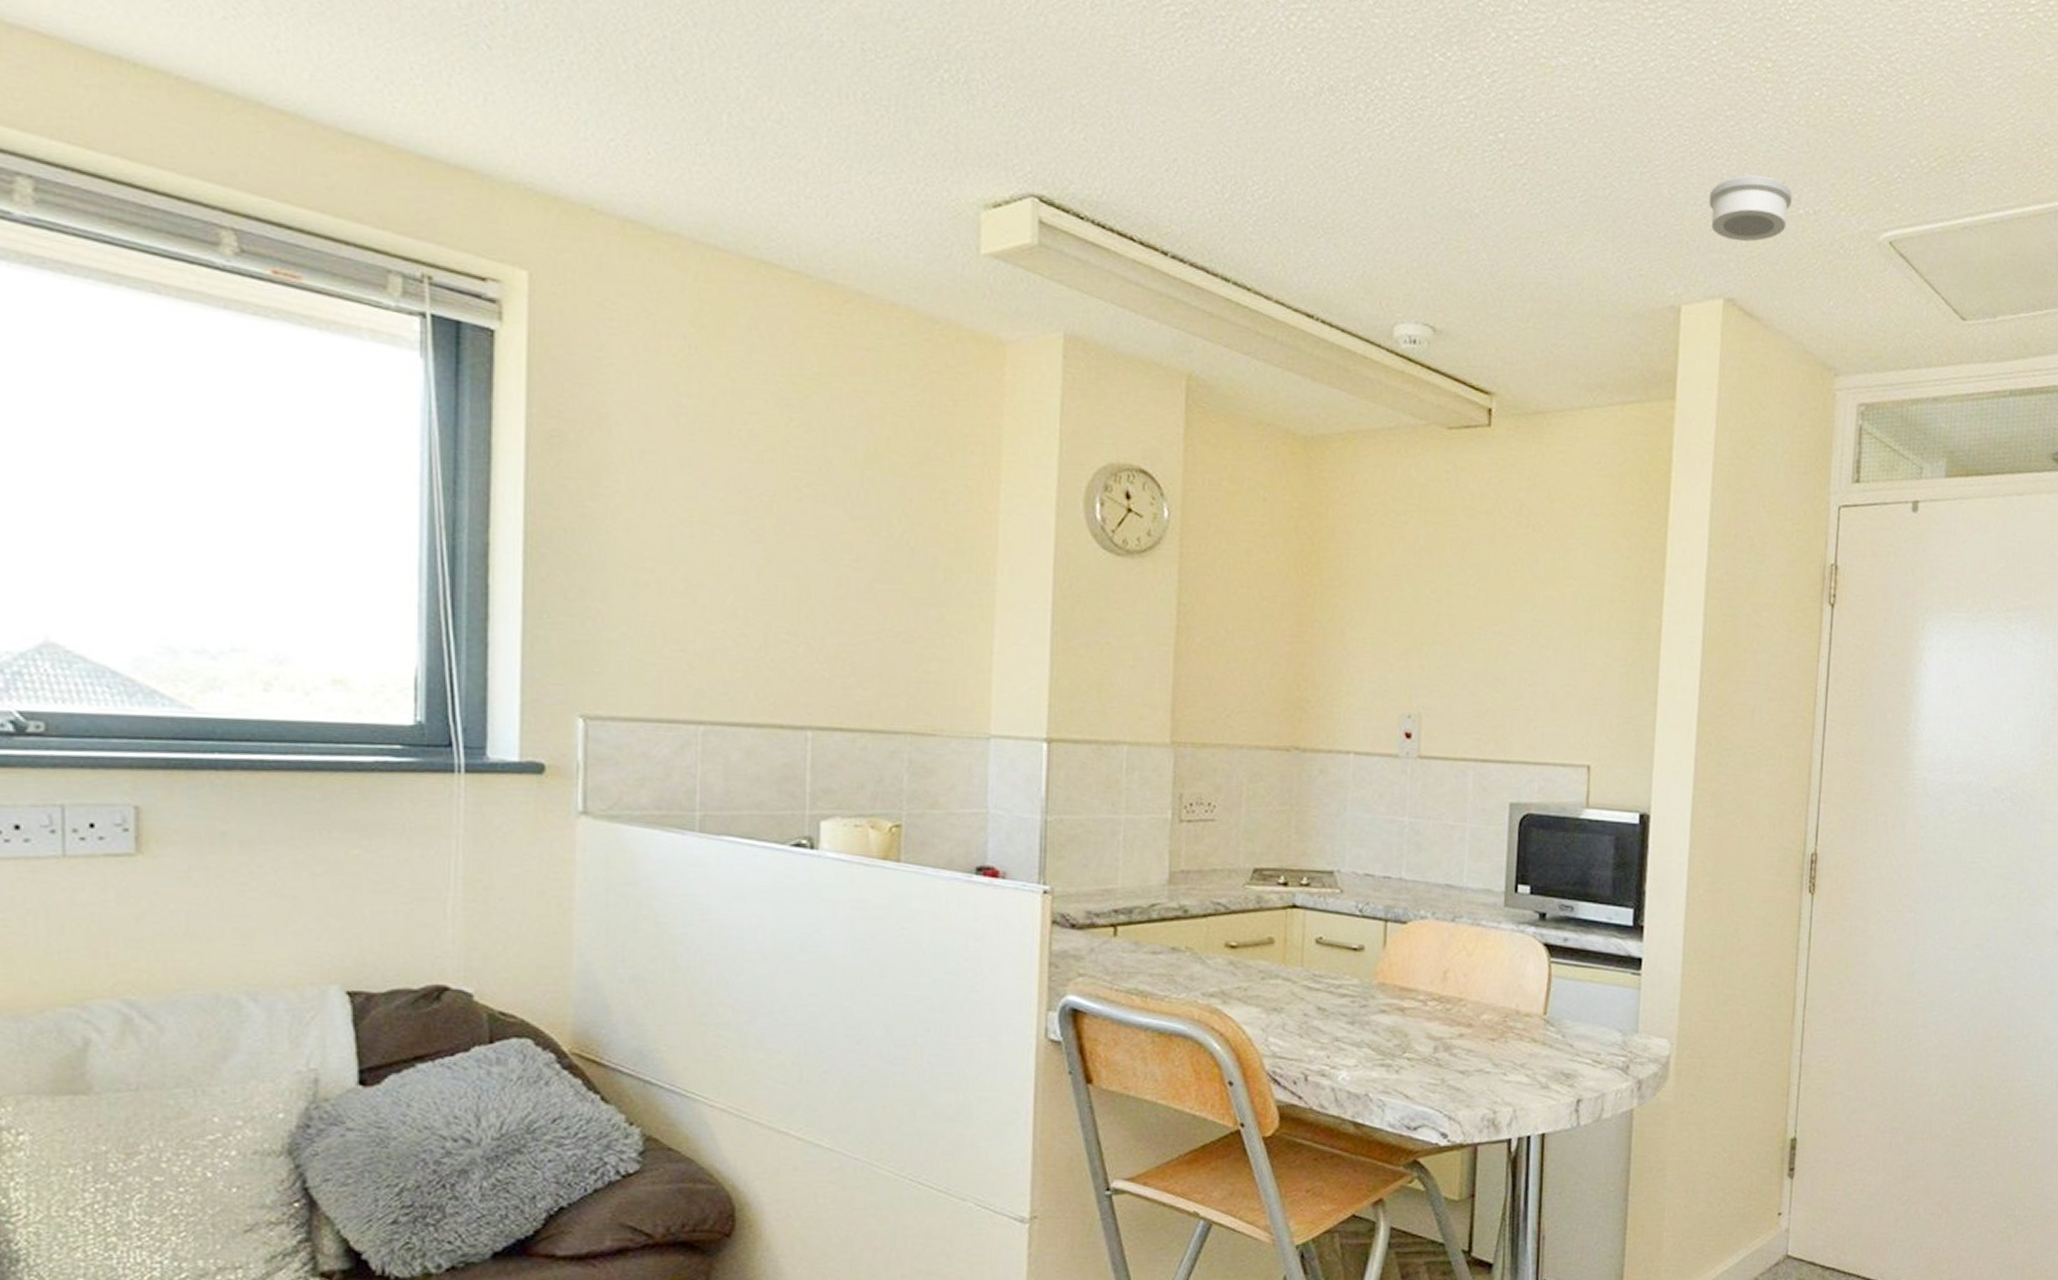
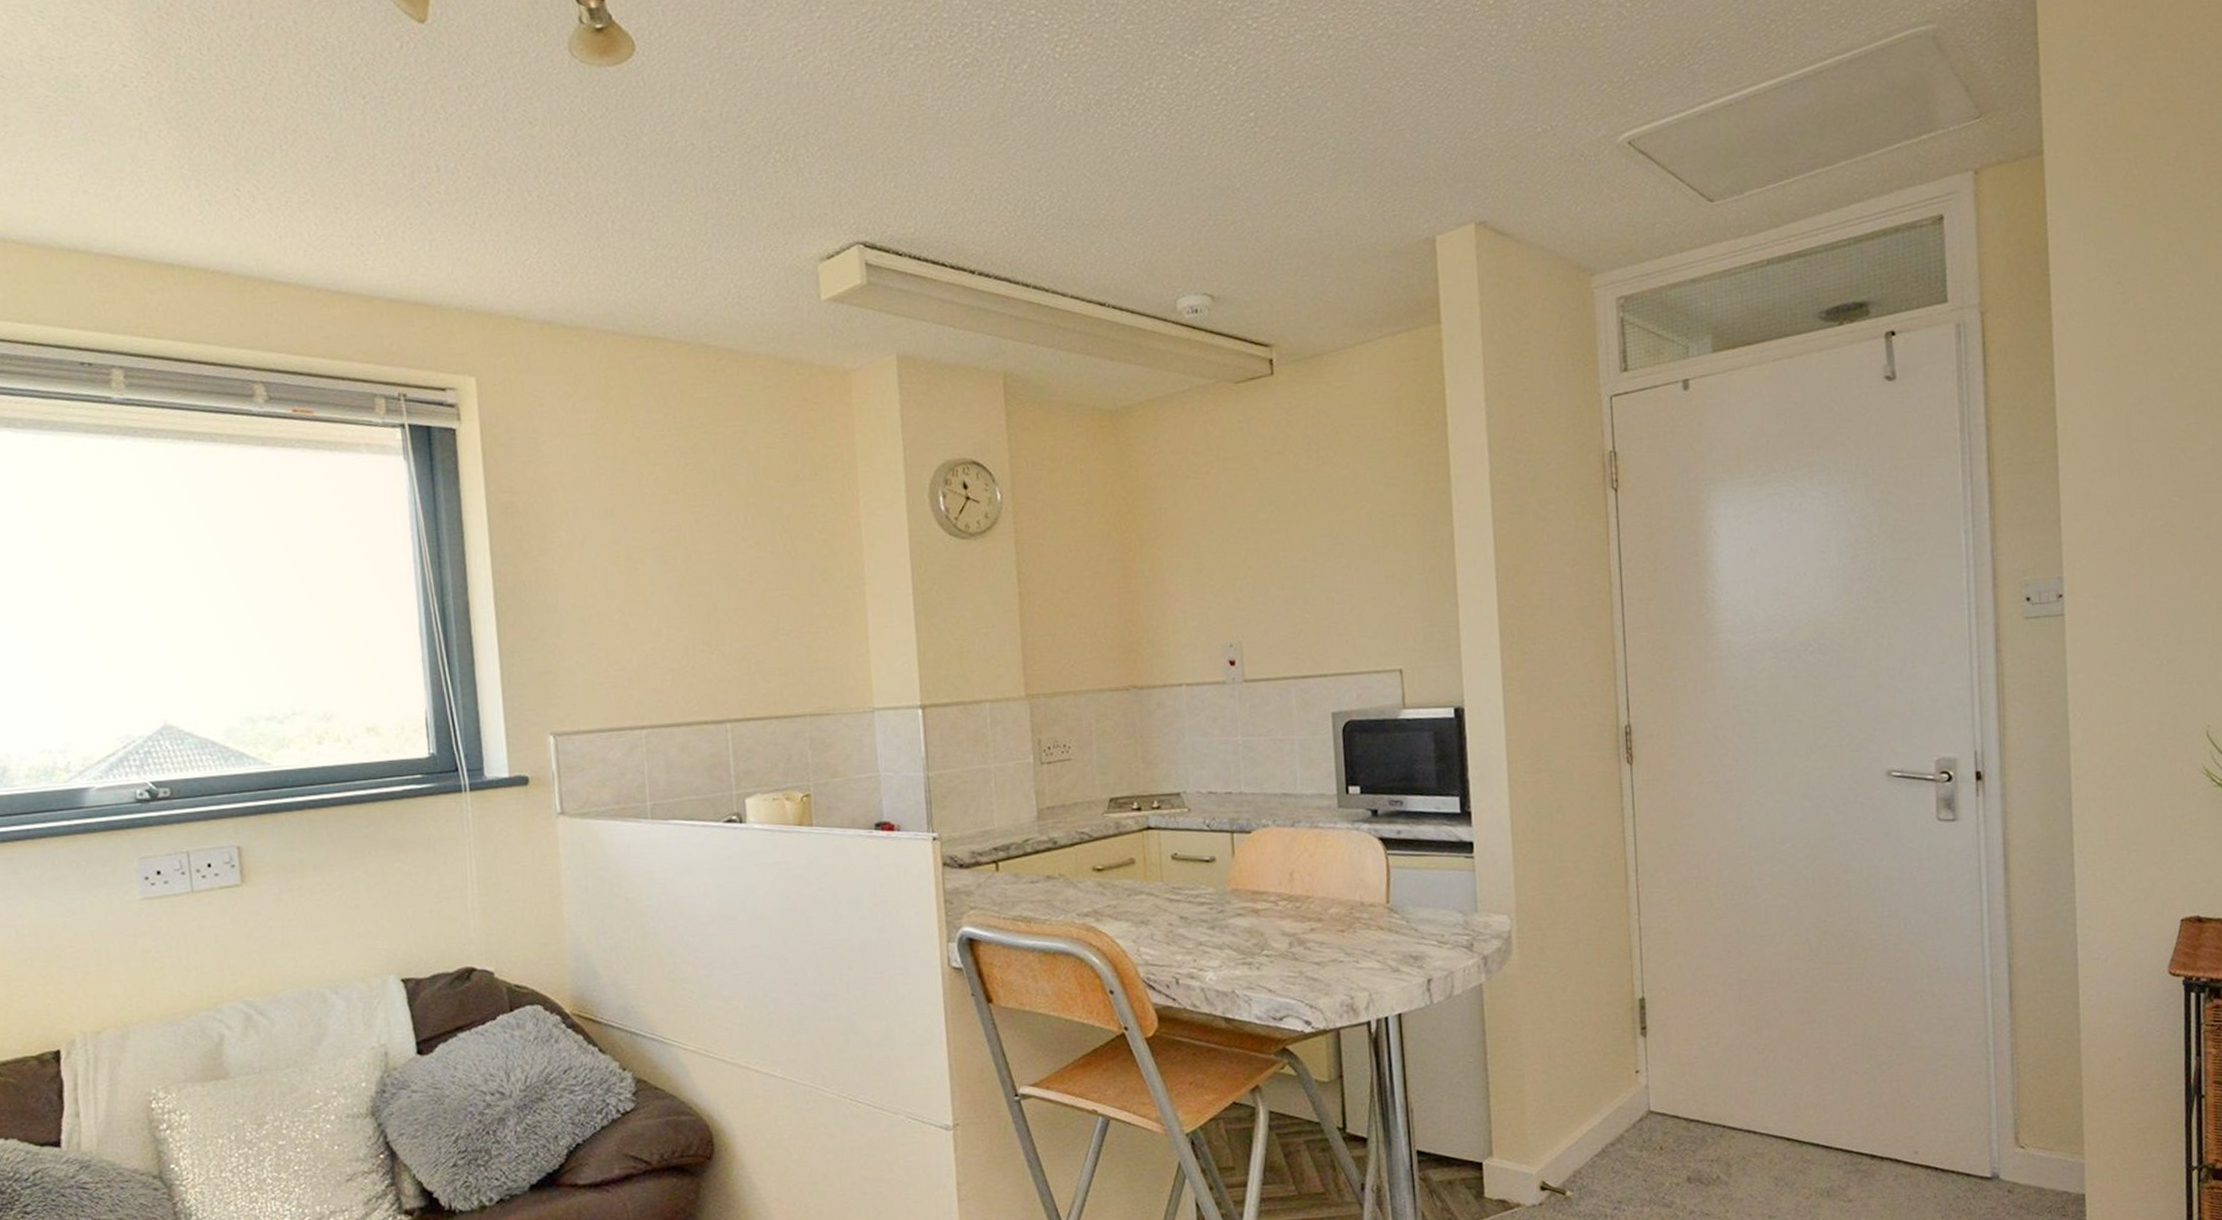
smoke detector: present [1708,175,1792,242] -> none [1449,103,1529,168]

